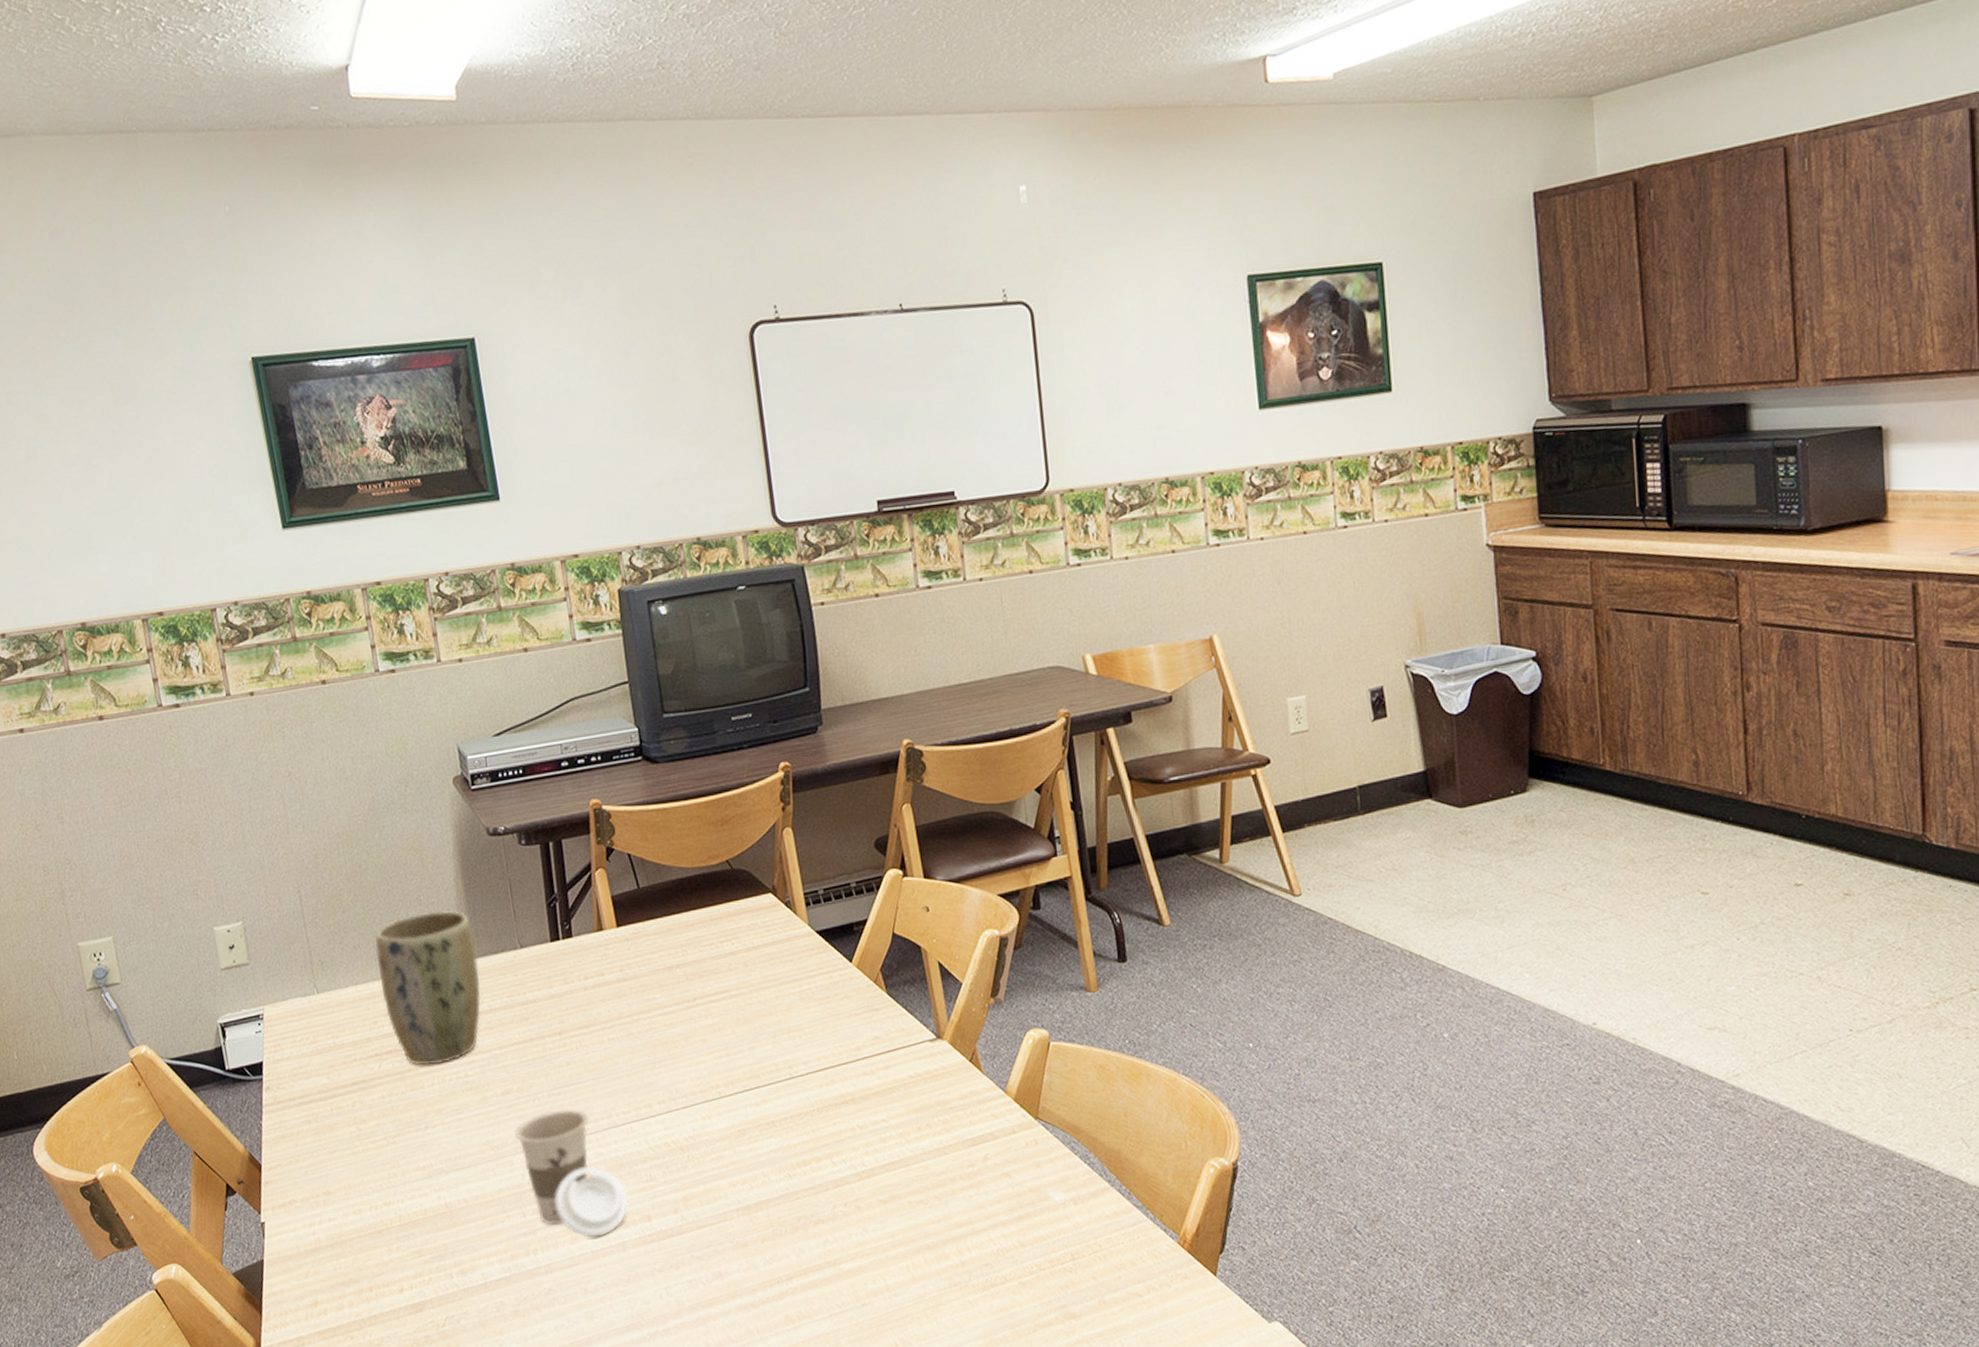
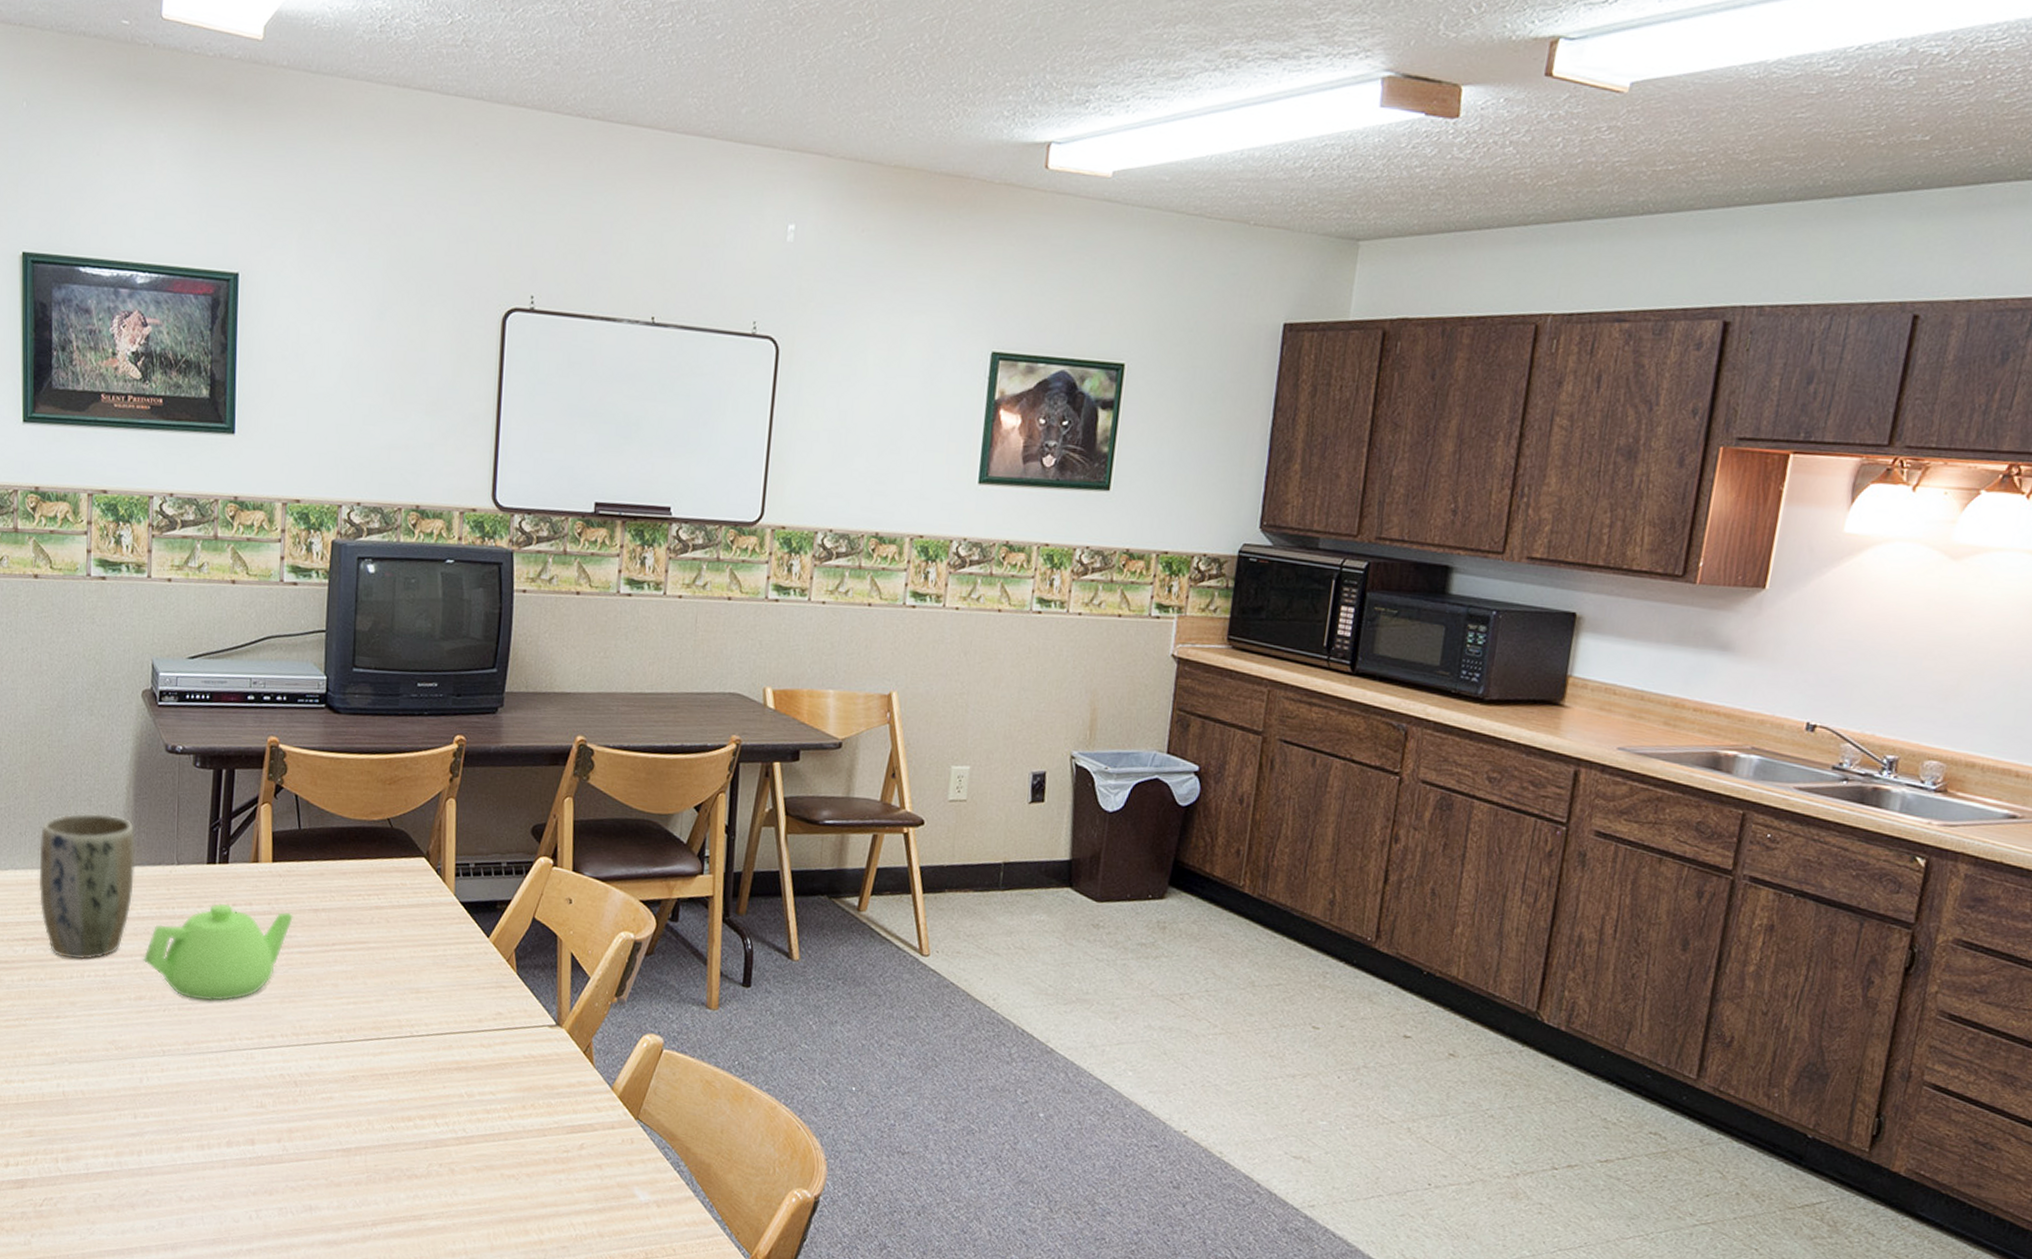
teapot: none [502,976,649,1083] -> present [143,903,293,1001]
cup: present [514,1108,629,1238] -> none [139,1023,237,1151]

